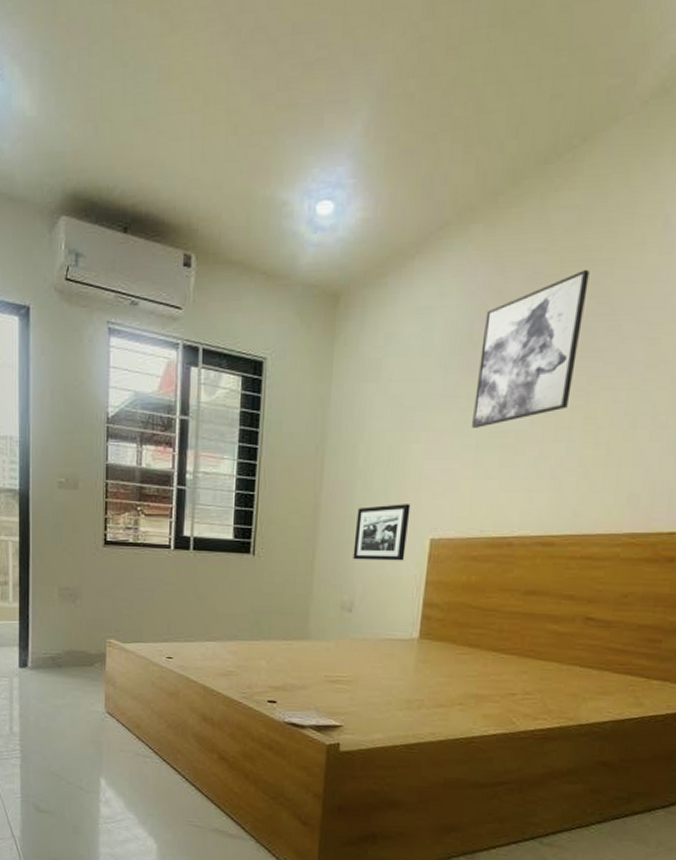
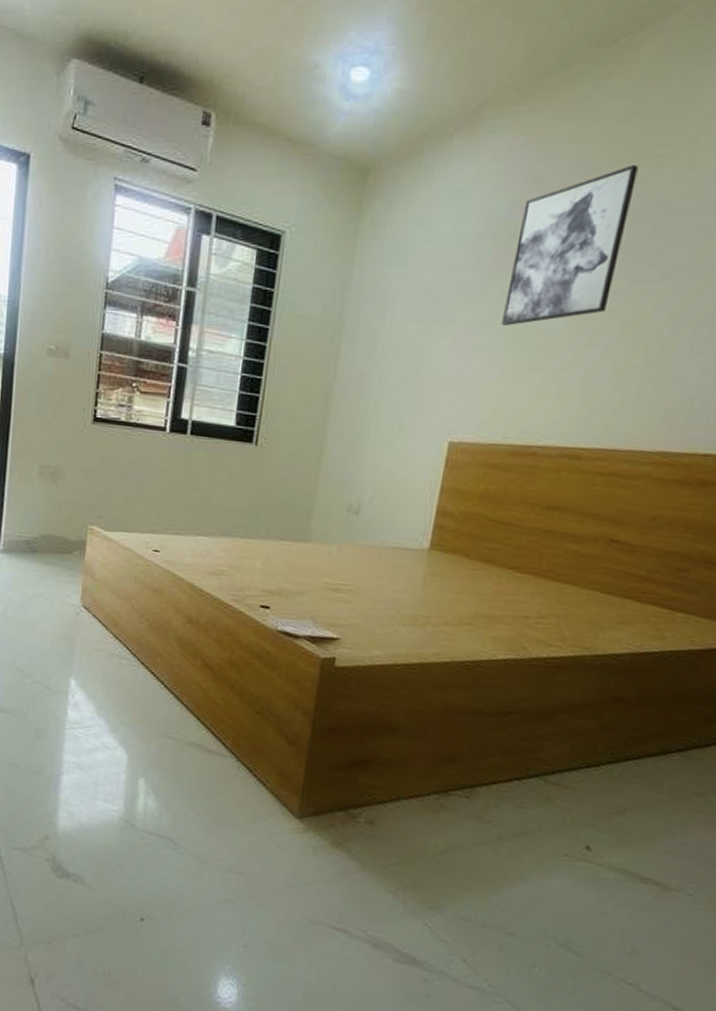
picture frame: present [353,504,411,561] -> none [363,401,431,464]

